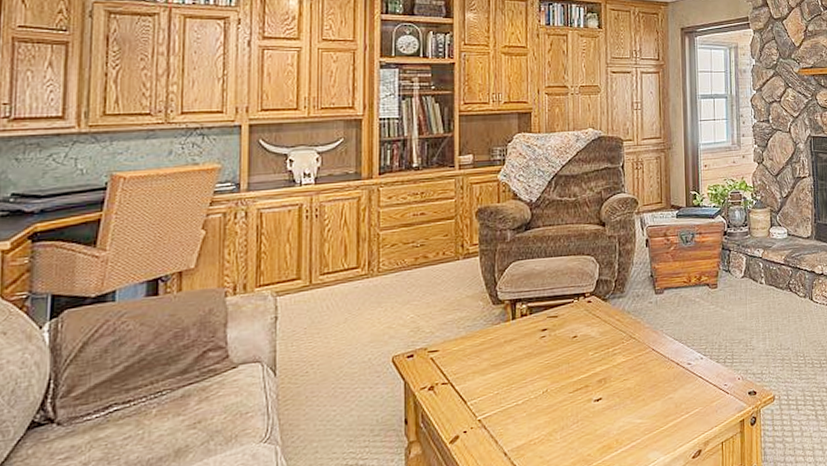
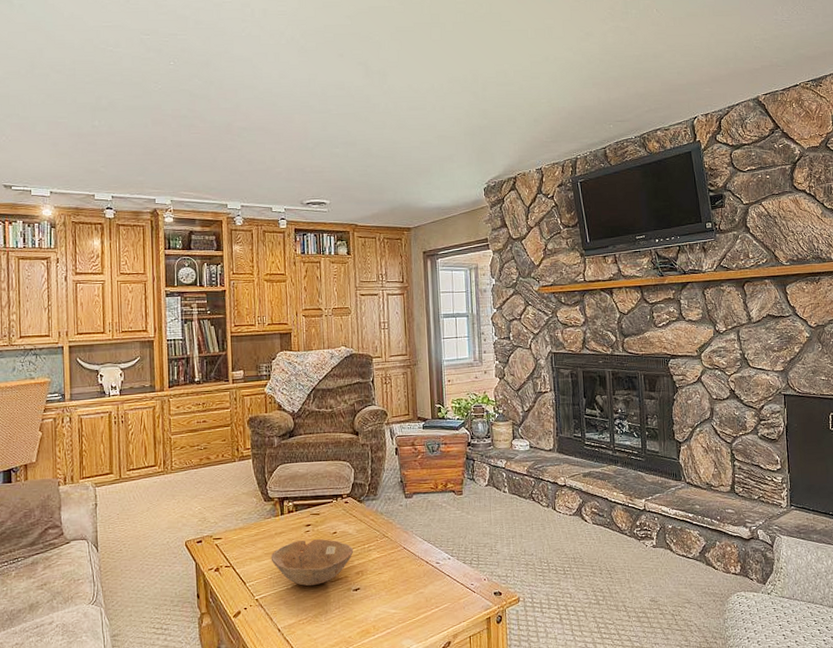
bowl: none [498,344,596,400] -> present [270,538,354,586]

